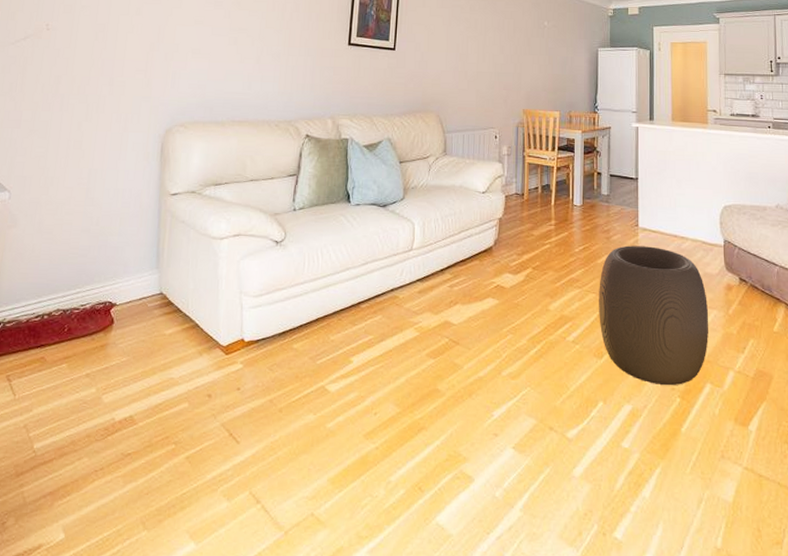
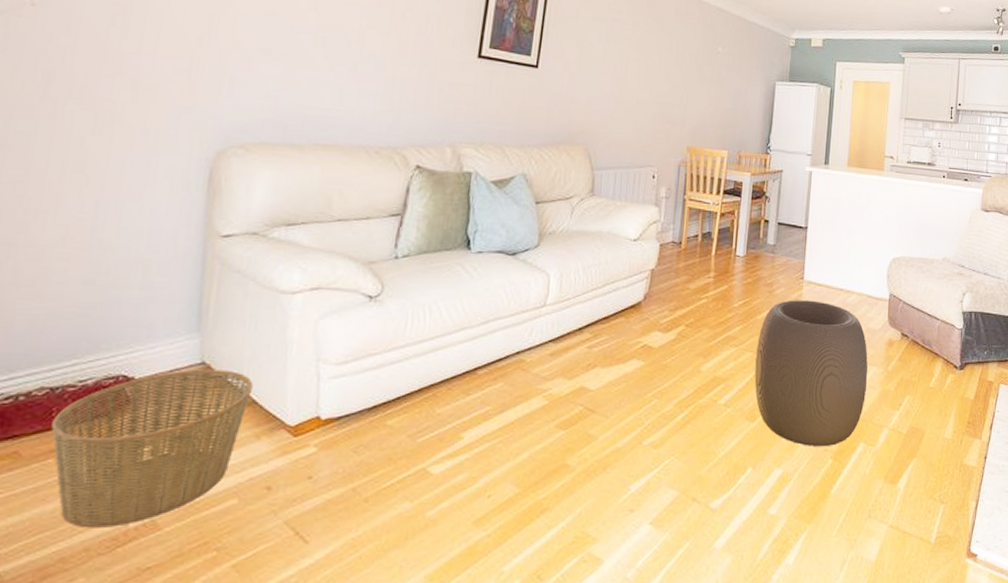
basket: none [64,298,196,420] -> present [51,369,254,528]

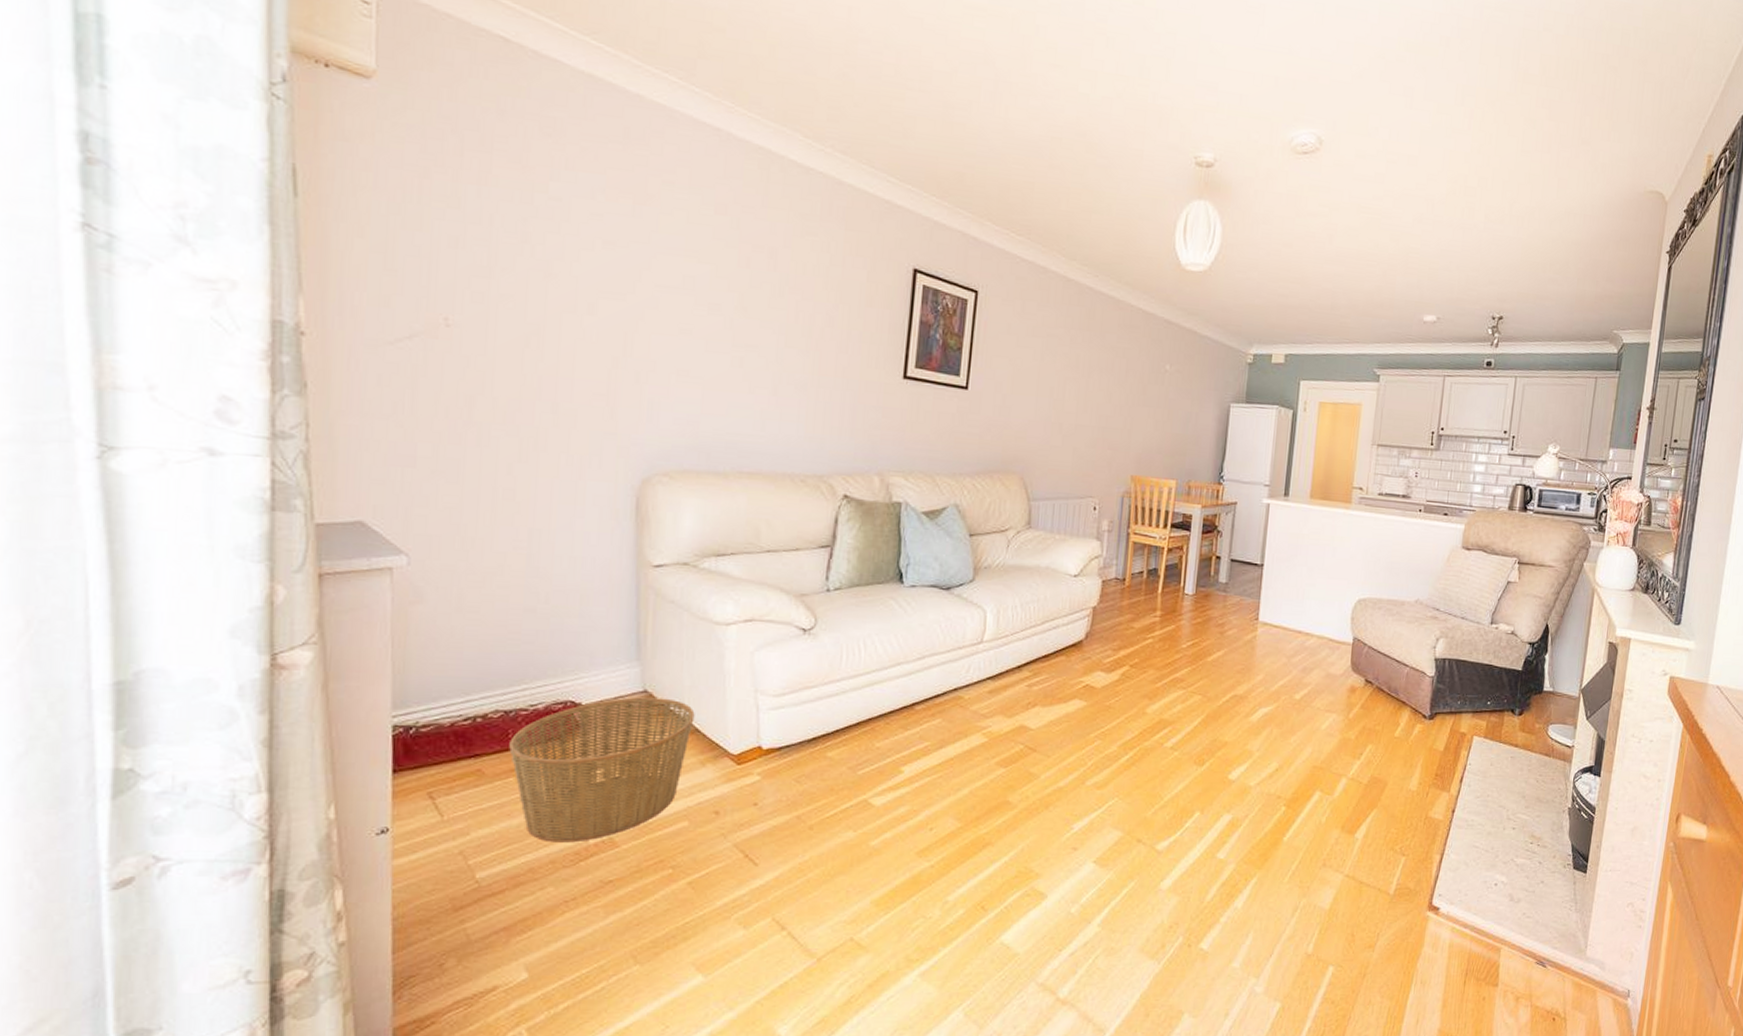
pouf: present [754,300,869,446] -> none [1203,642,1328,793]

